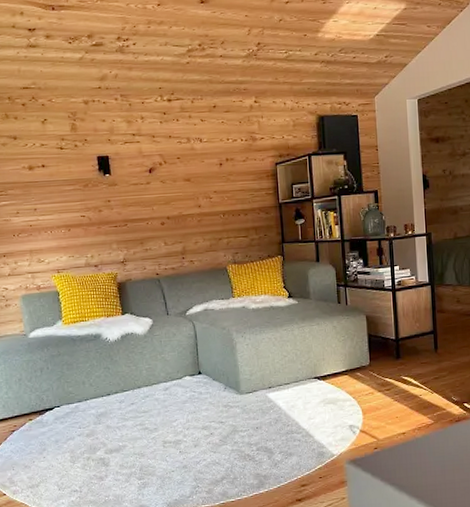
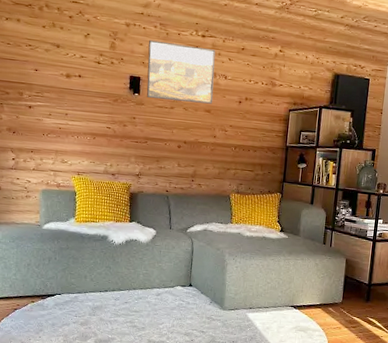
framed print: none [112,112,191,176] -> present [146,40,216,104]

